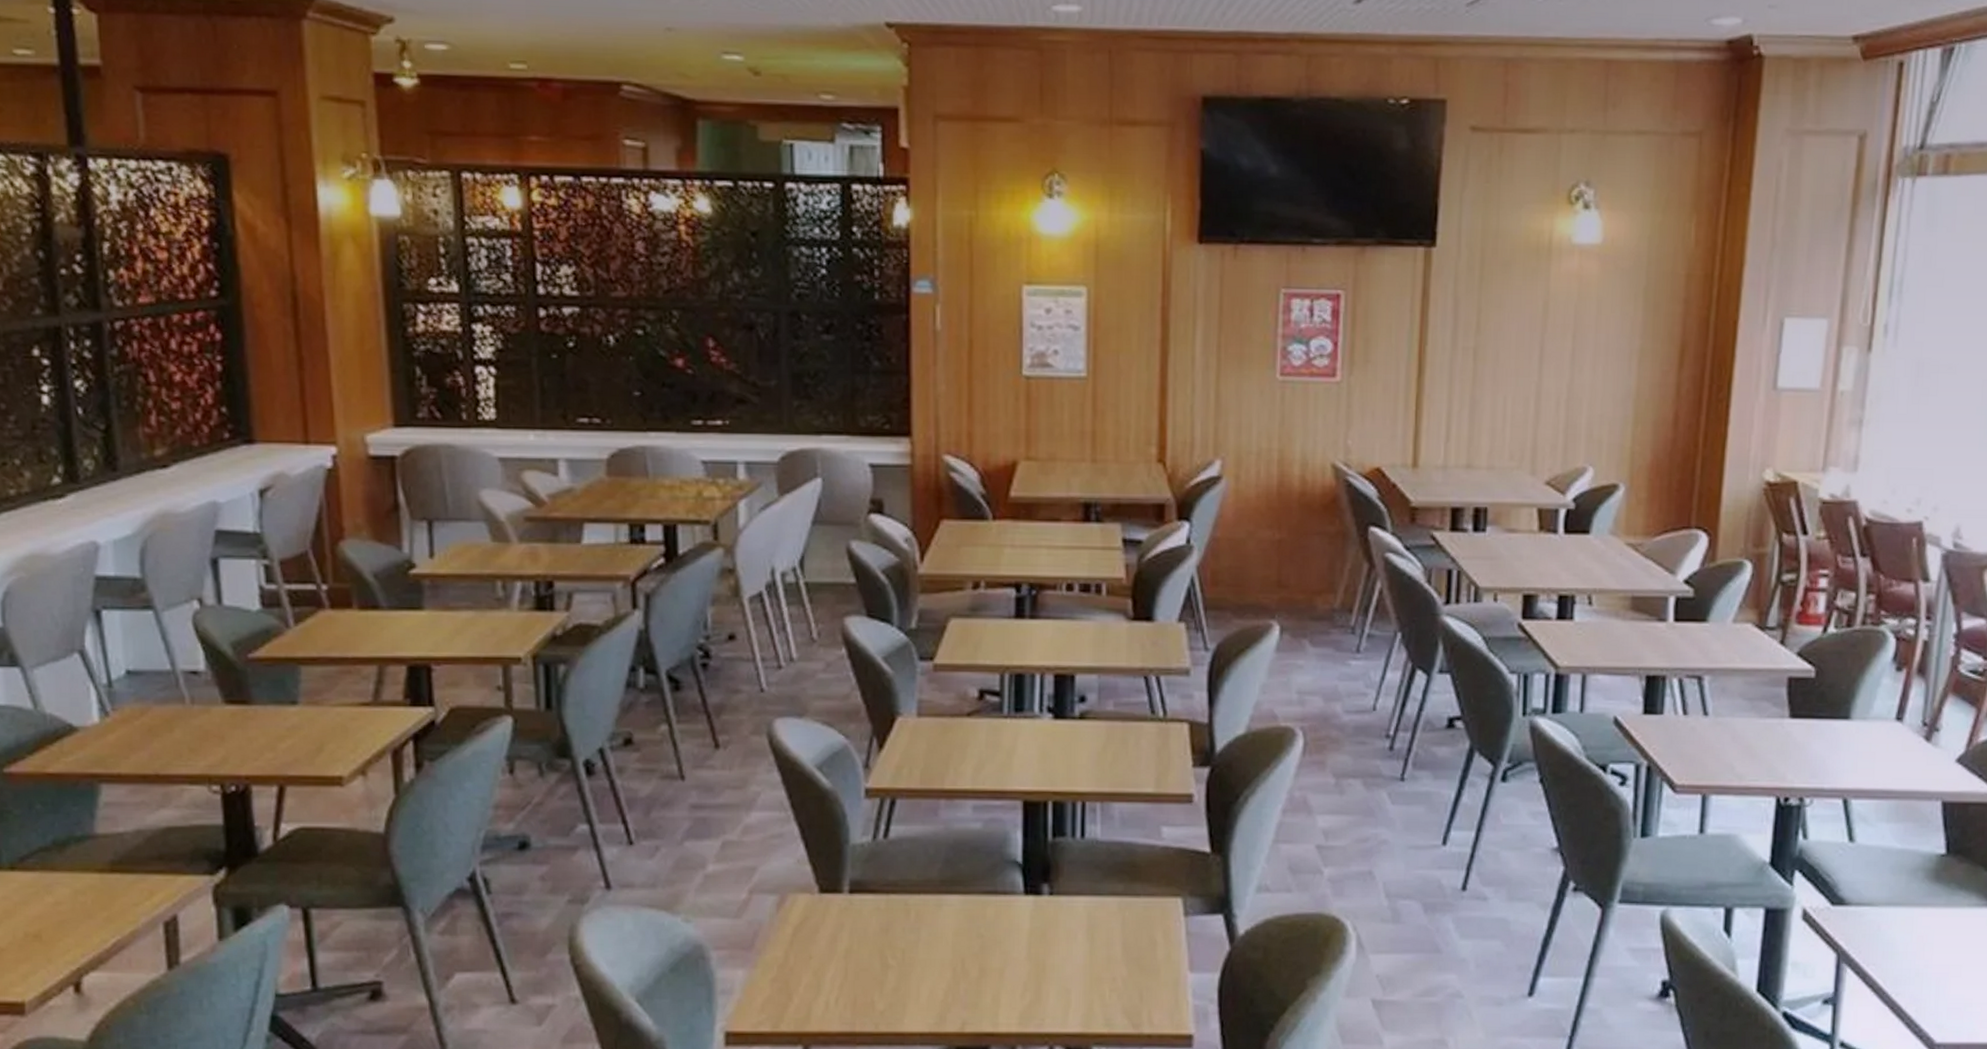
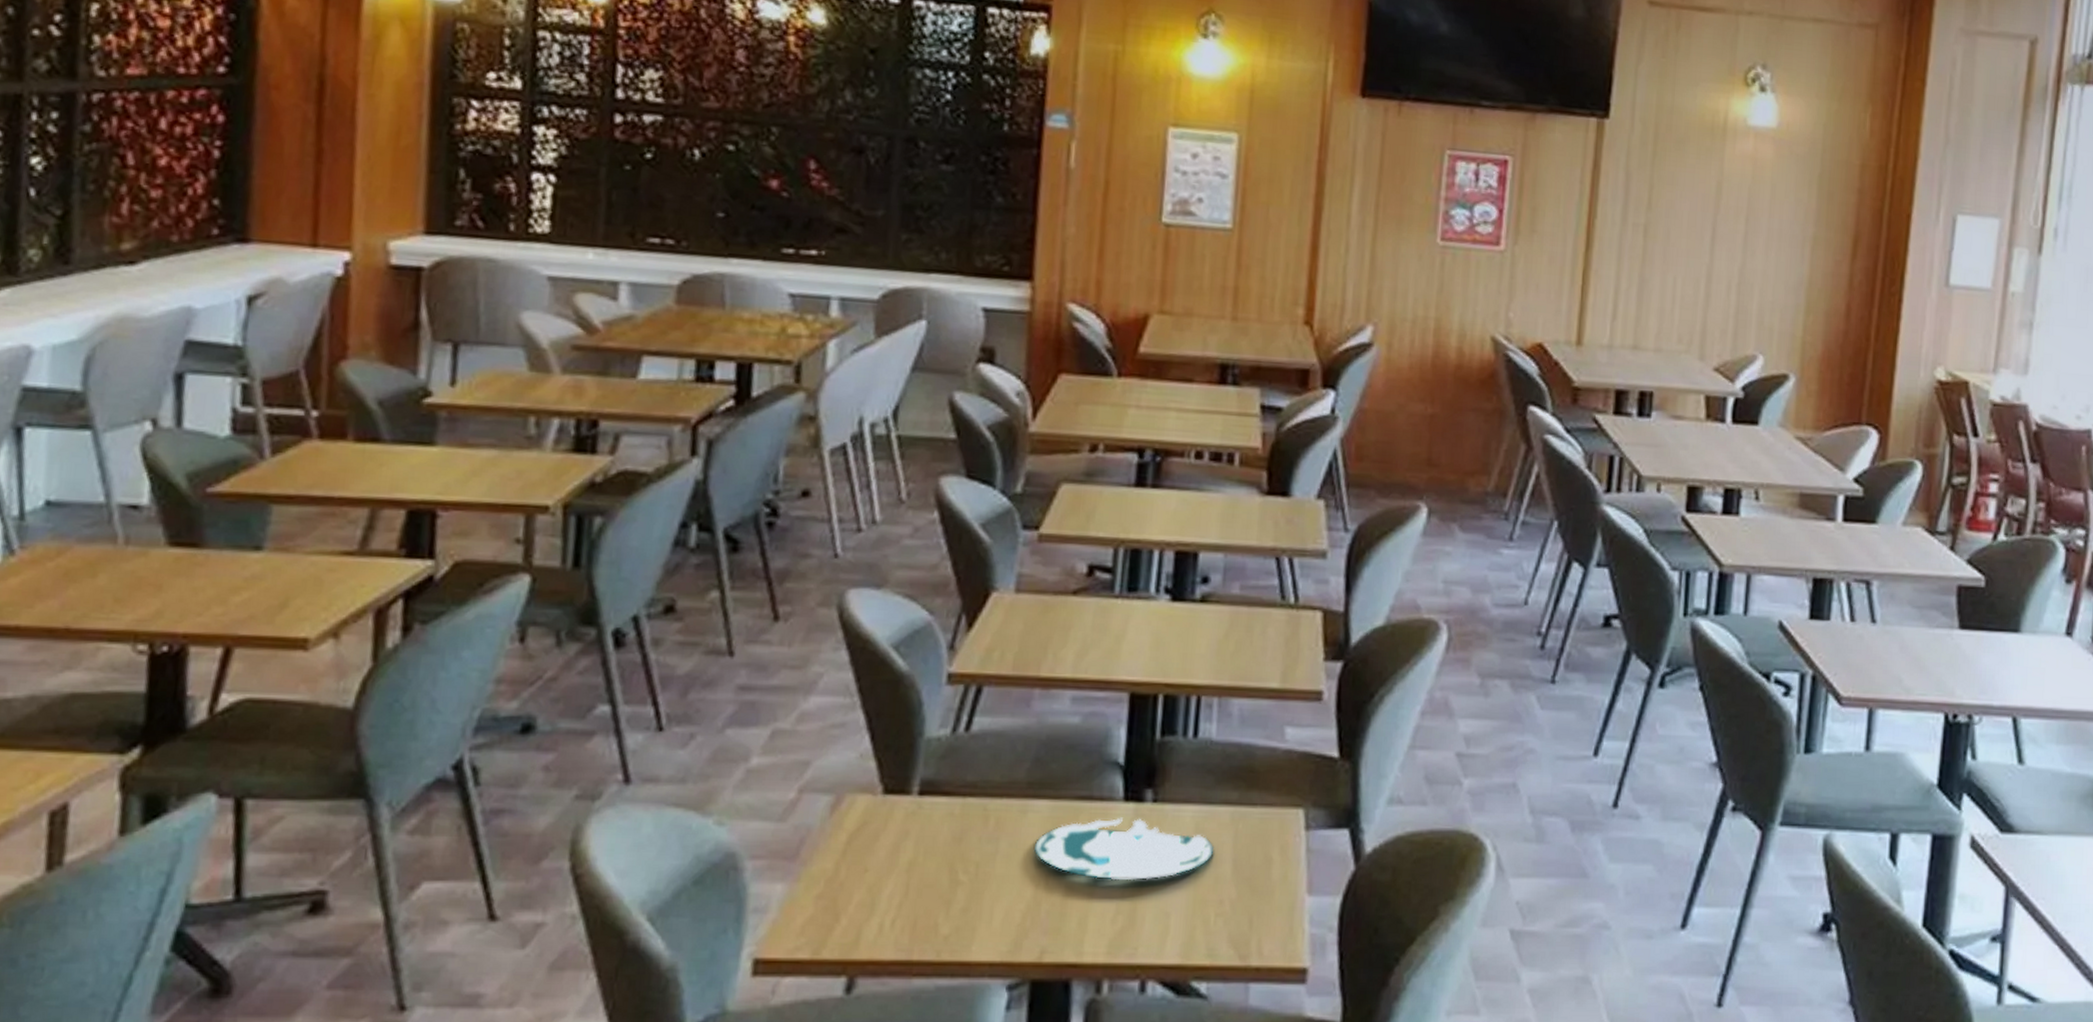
plate: none [950,908,1106,961] -> present [1033,817,1215,880]

